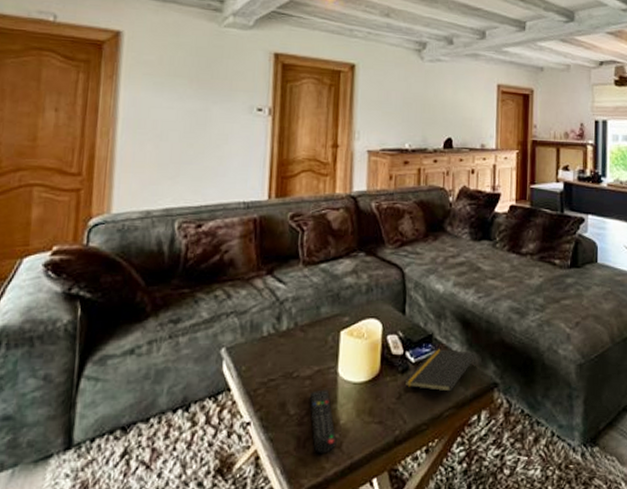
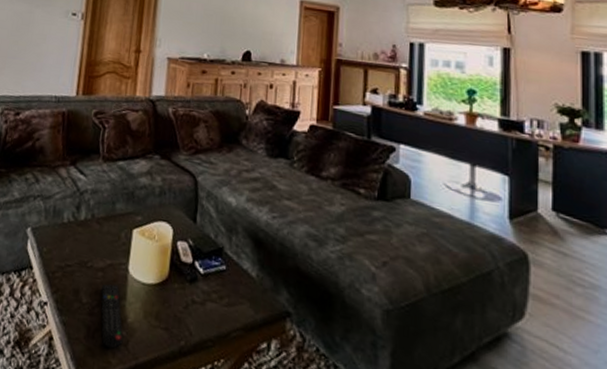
notepad: present [404,349,477,392] -> none [192,264,269,312]

